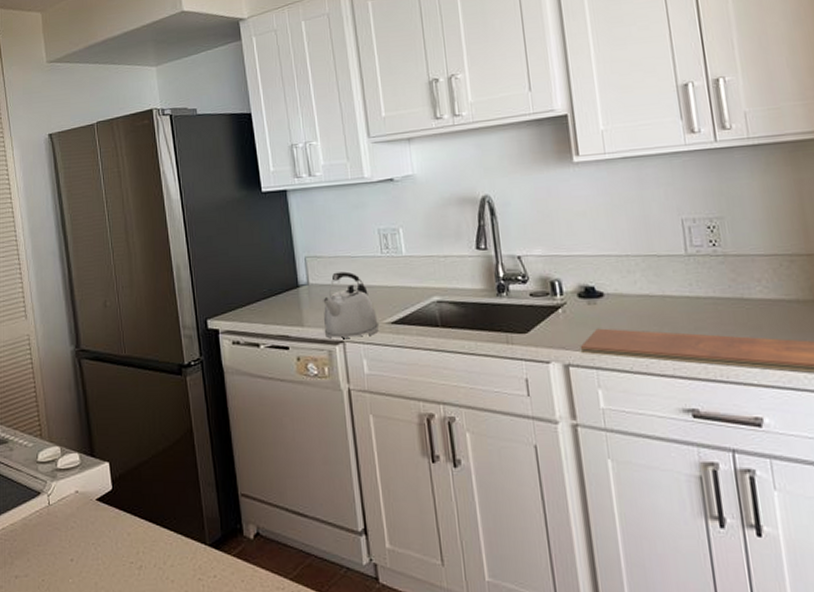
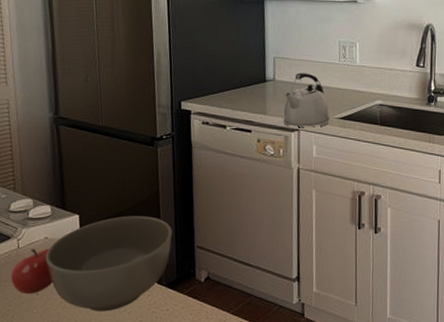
apple: none [44,504,87,561] -> present [11,248,53,295]
bowl: none [77,460,212,580] -> present [45,215,172,312]

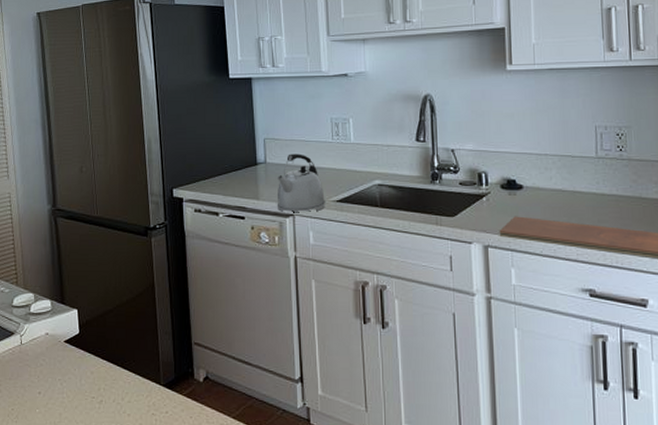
apple: present [11,248,53,295] -> none [15,344,54,394]
bowl: present [45,215,172,312] -> none [46,310,169,413]

